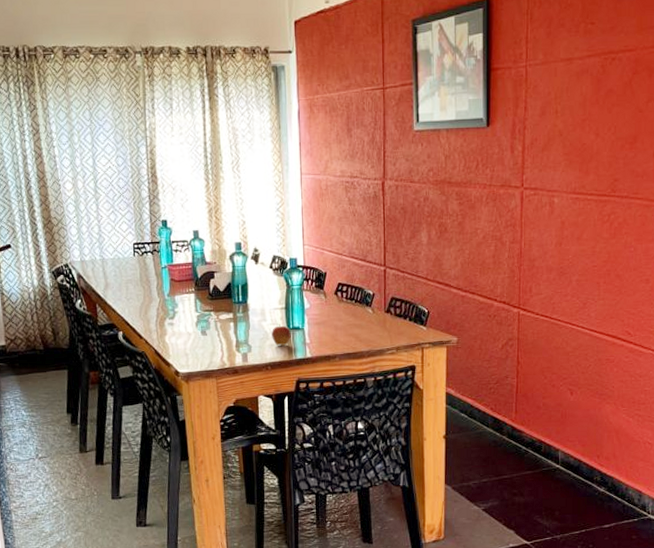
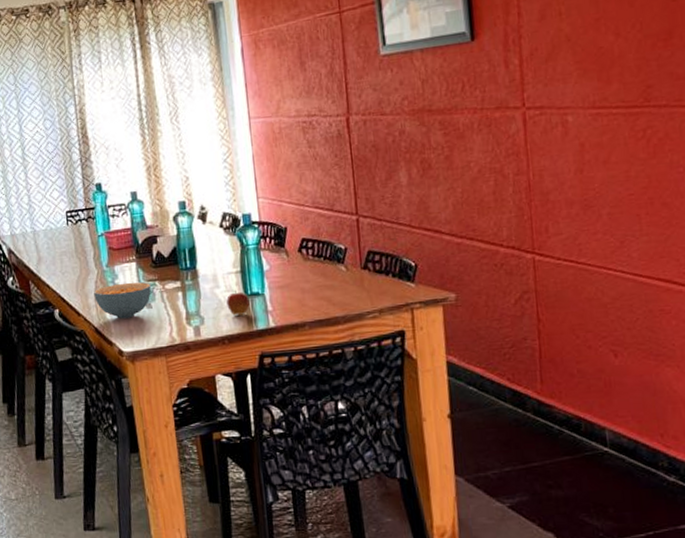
cereal bowl: none [155,311,207,343] -> present [94,282,152,319]

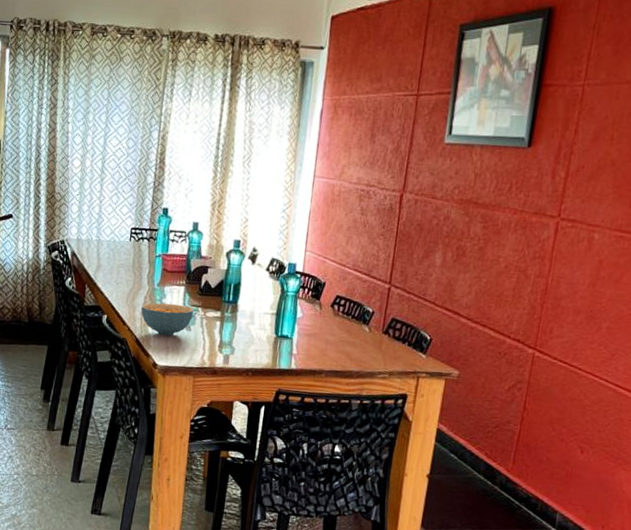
fruit: present [226,291,250,316] -> none [257,330,278,353]

